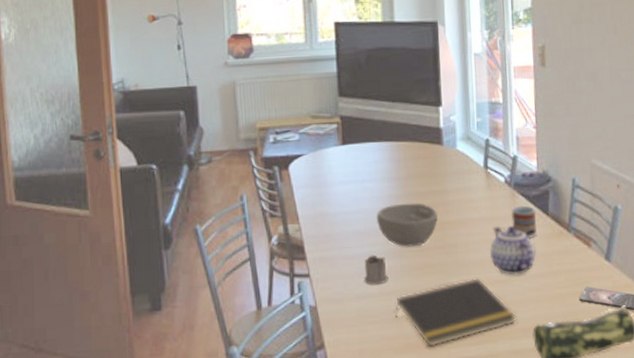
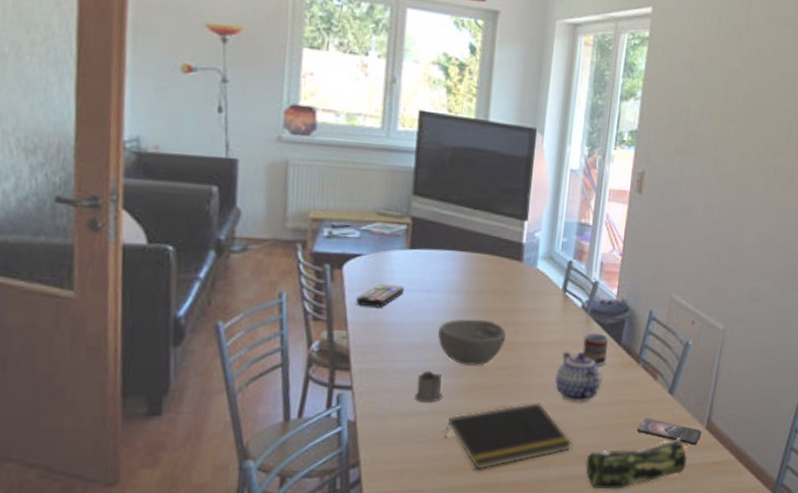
remote control: none [303,178,342,201] -> present [356,283,404,308]

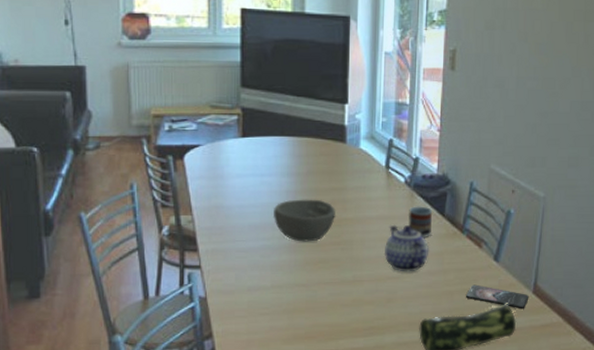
remote control: present [356,283,404,308] -> none [198,170,240,193]
tea glass holder: present [414,371,443,403] -> none [257,248,282,278]
notepad: present [444,401,573,471] -> none [286,273,405,339]

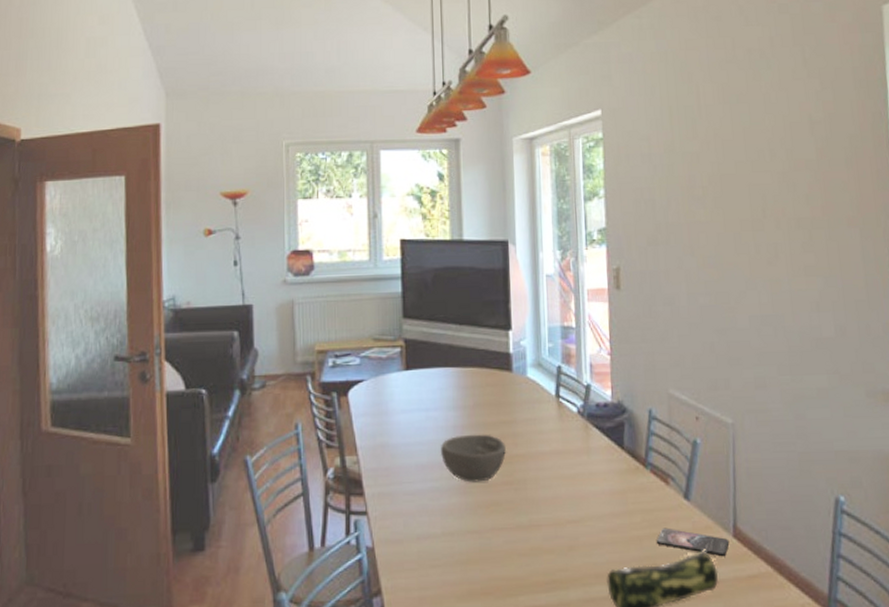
teapot: present [384,224,430,272] -> none [561,460,611,515]
cup: present [408,206,433,239] -> none [584,438,612,475]

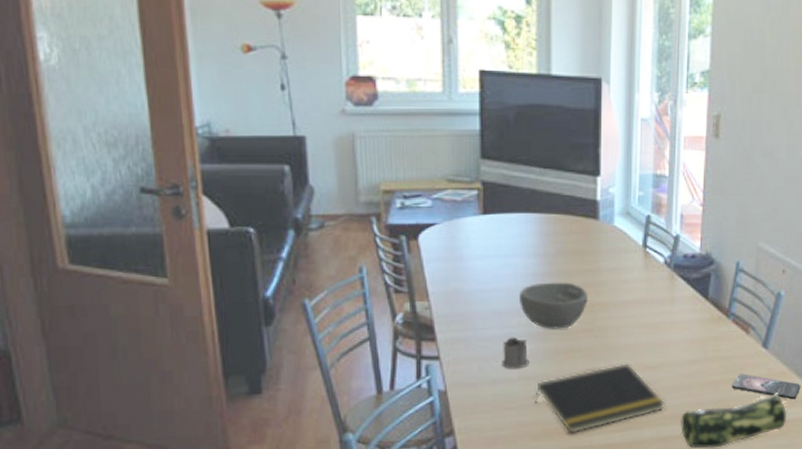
tea glass holder: none [426,490,452,524] -> present [501,337,529,369]
notepad: none [459,516,590,595] -> present [535,362,665,434]

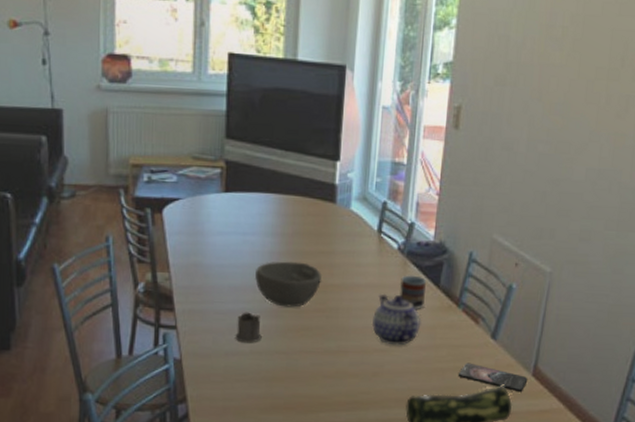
notepad: present [535,362,665,434] -> none [265,344,392,410]
teapot: none [641,309,692,361] -> present [371,293,421,346]
cup: none [668,288,695,324] -> present [400,275,427,310]

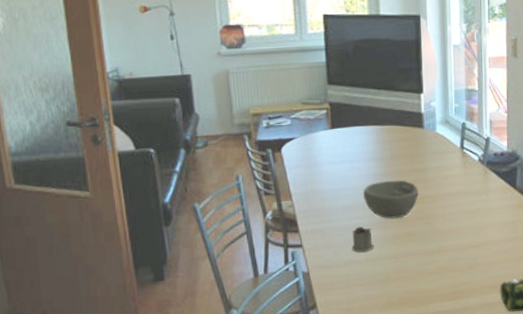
teapot: present [371,293,421,346] -> none [464,198,505,241]
cup: present [400,275,427,310] -> none [484,180,506,210]

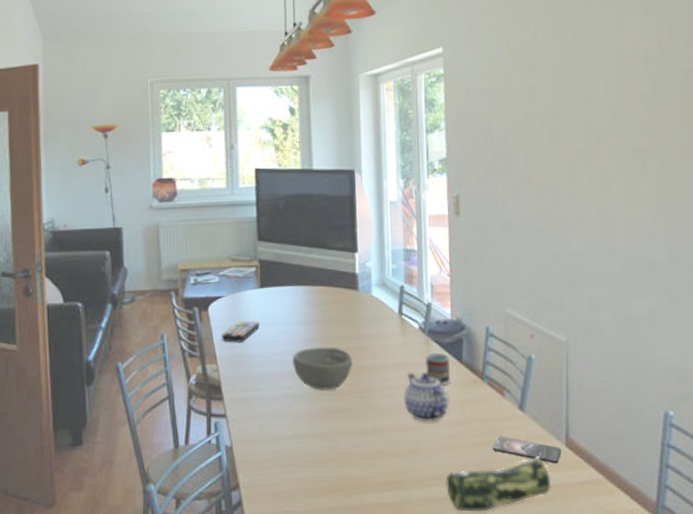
remote control: none [296,159,332,180] -> present [222,320,260,342]
tea glass holder: present [352,226,374,253] -> none [279,397,303,427]
teapot: none [464,198,505,241] -> present [403,372,450,422]
cup: none [484,180,506,210] -> present [425,352,451,386]

